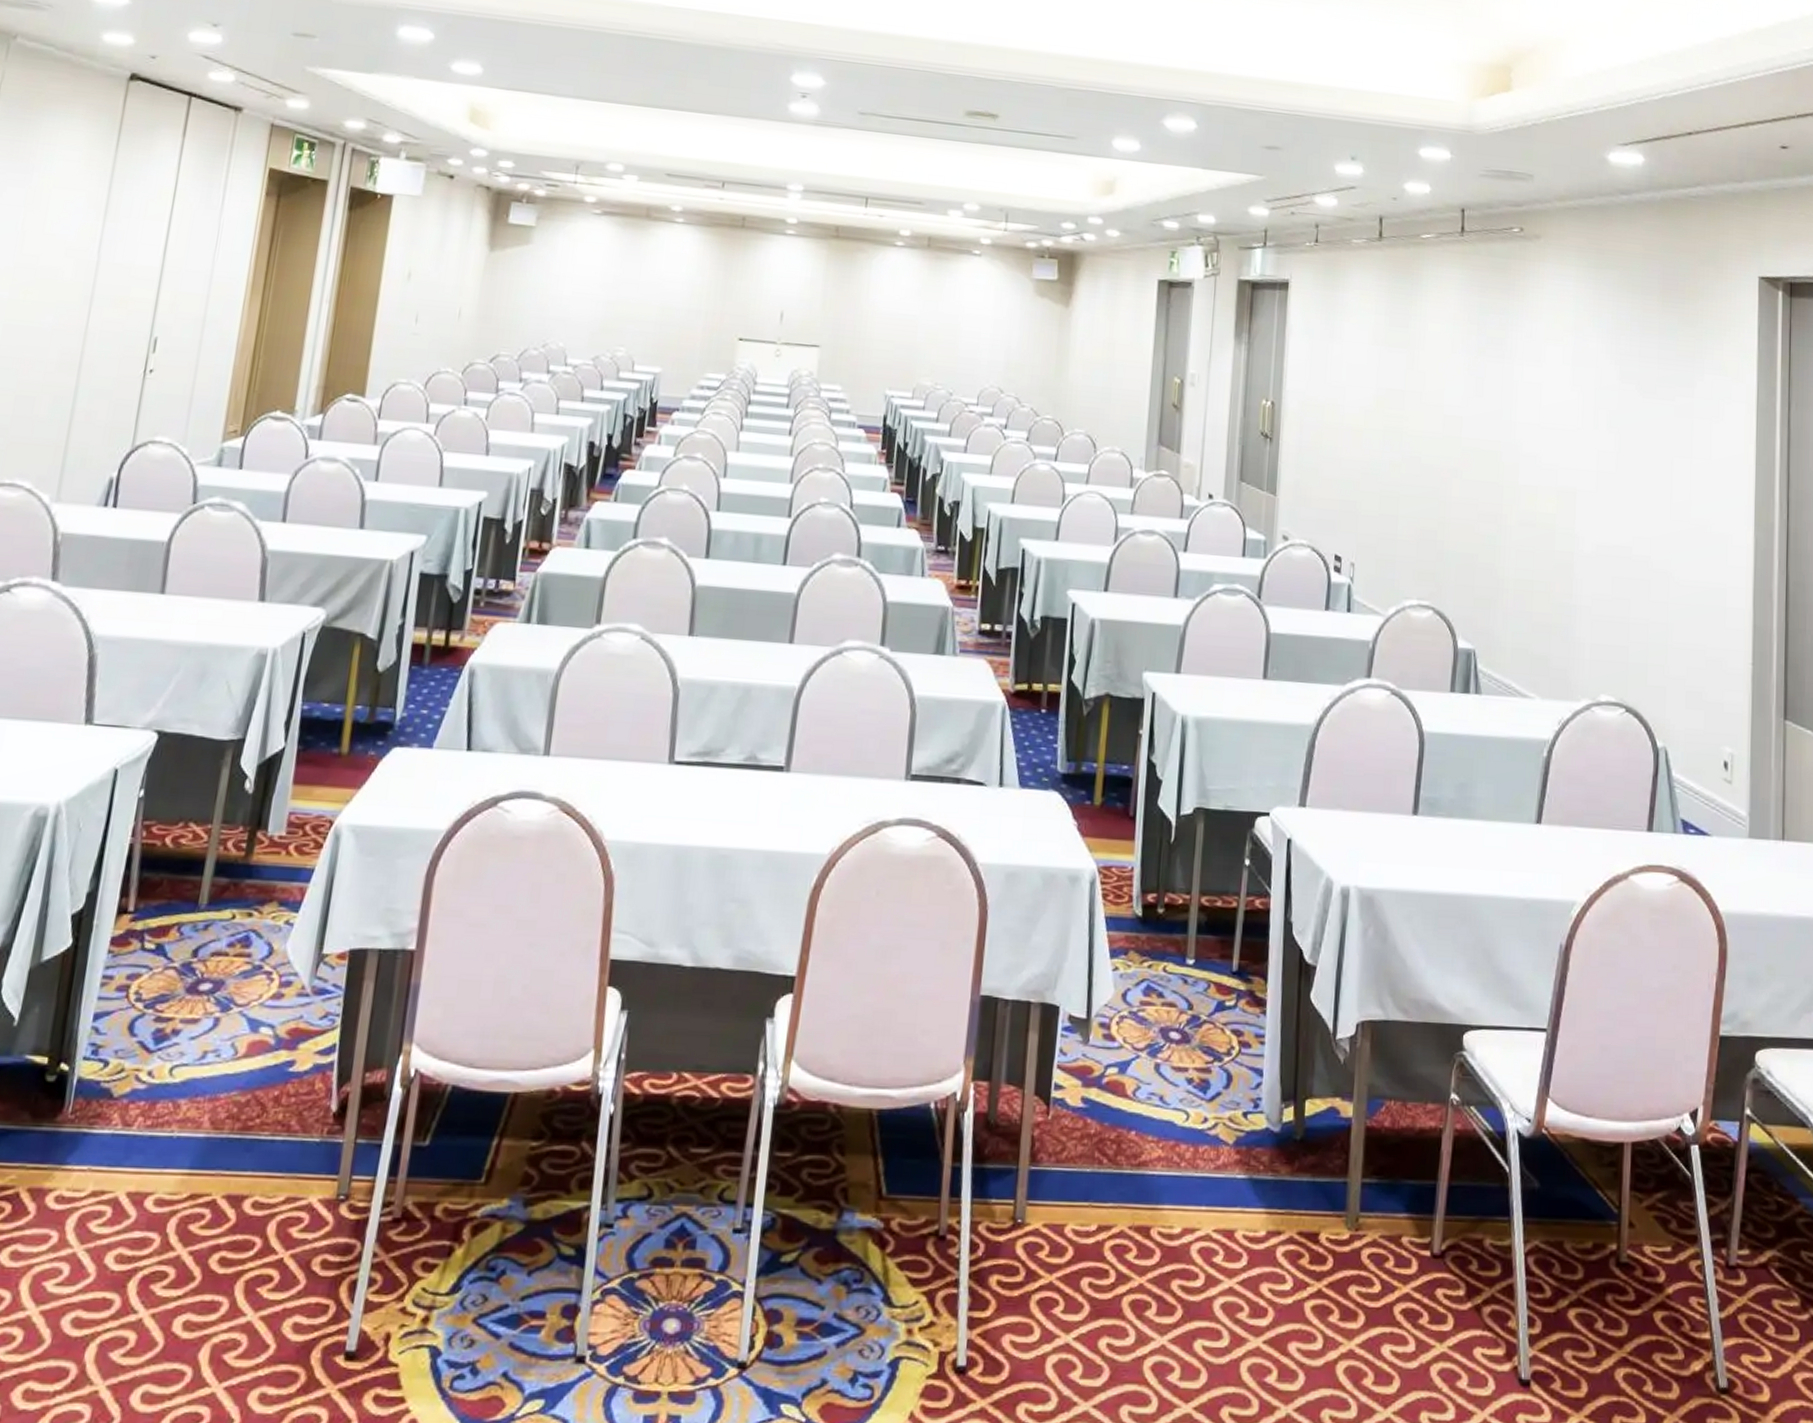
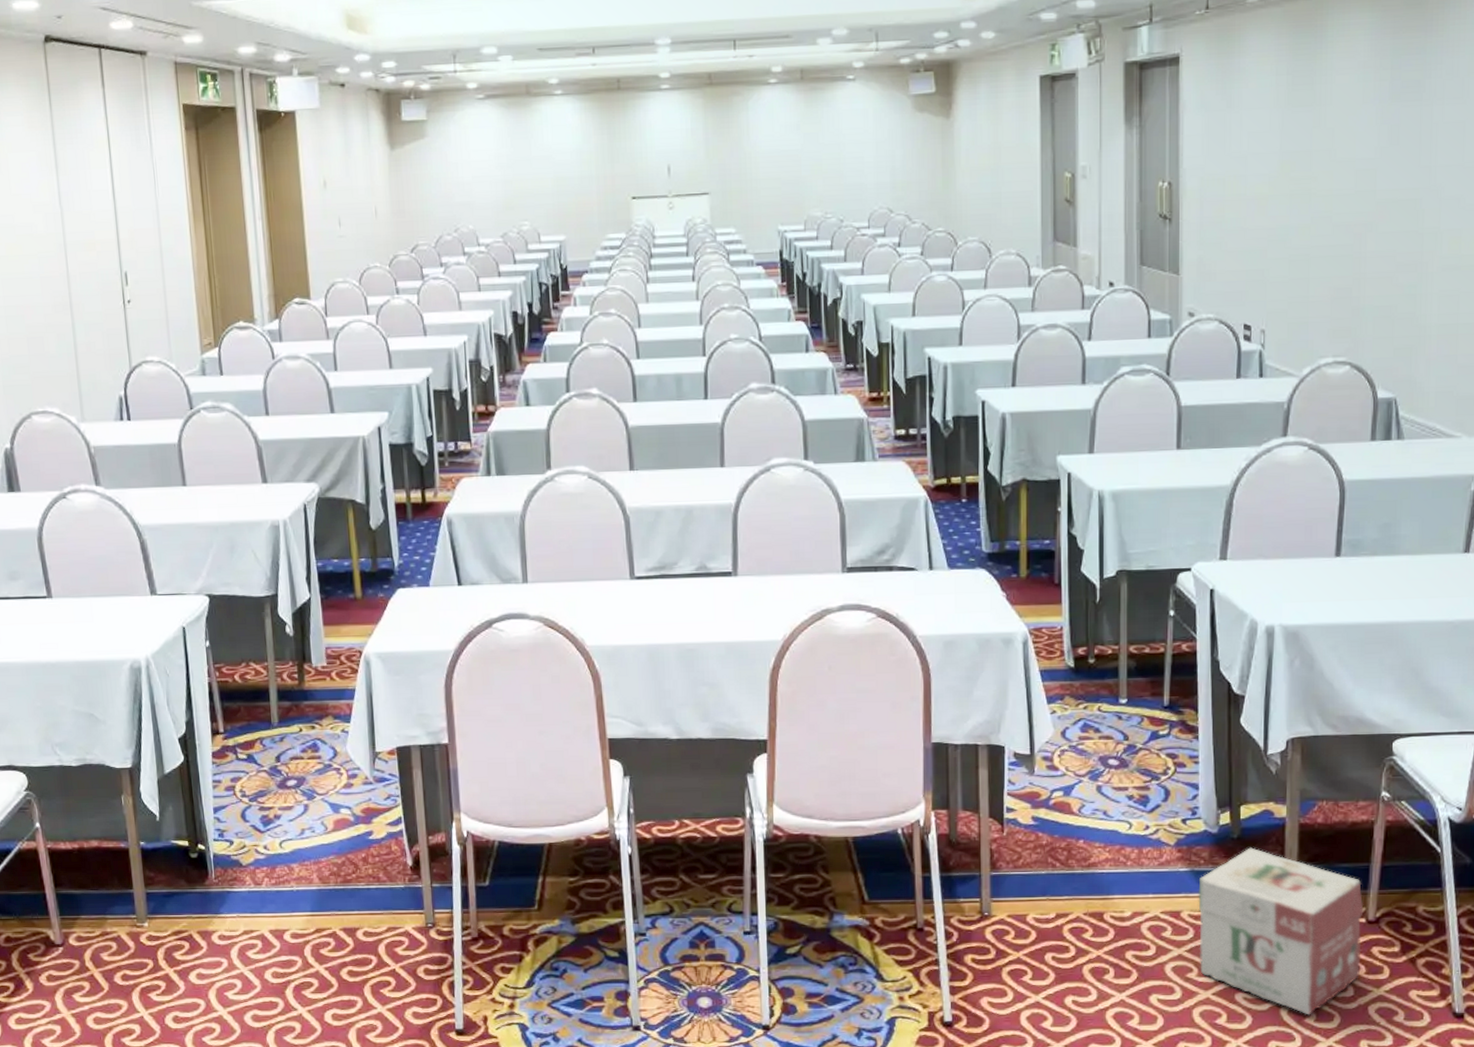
cardboard box: none [1251,1153,1429,1376] -> present [1198,847,1364,1015]

